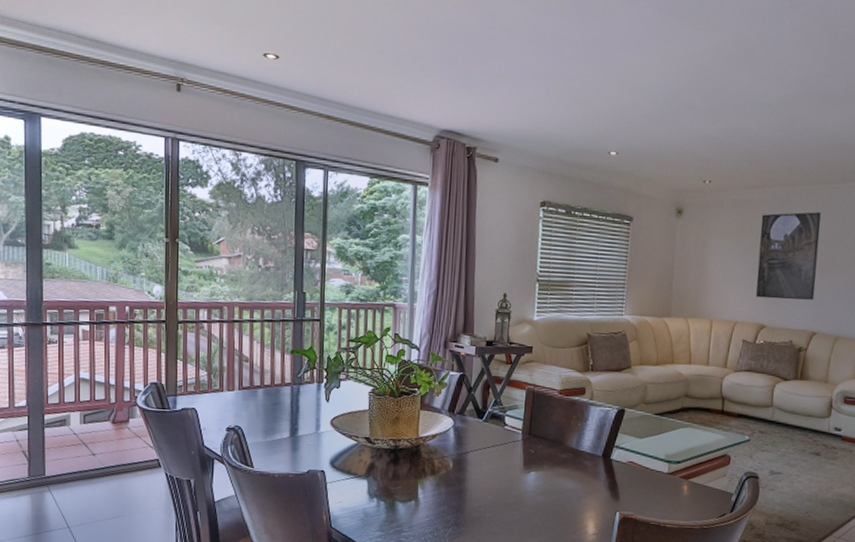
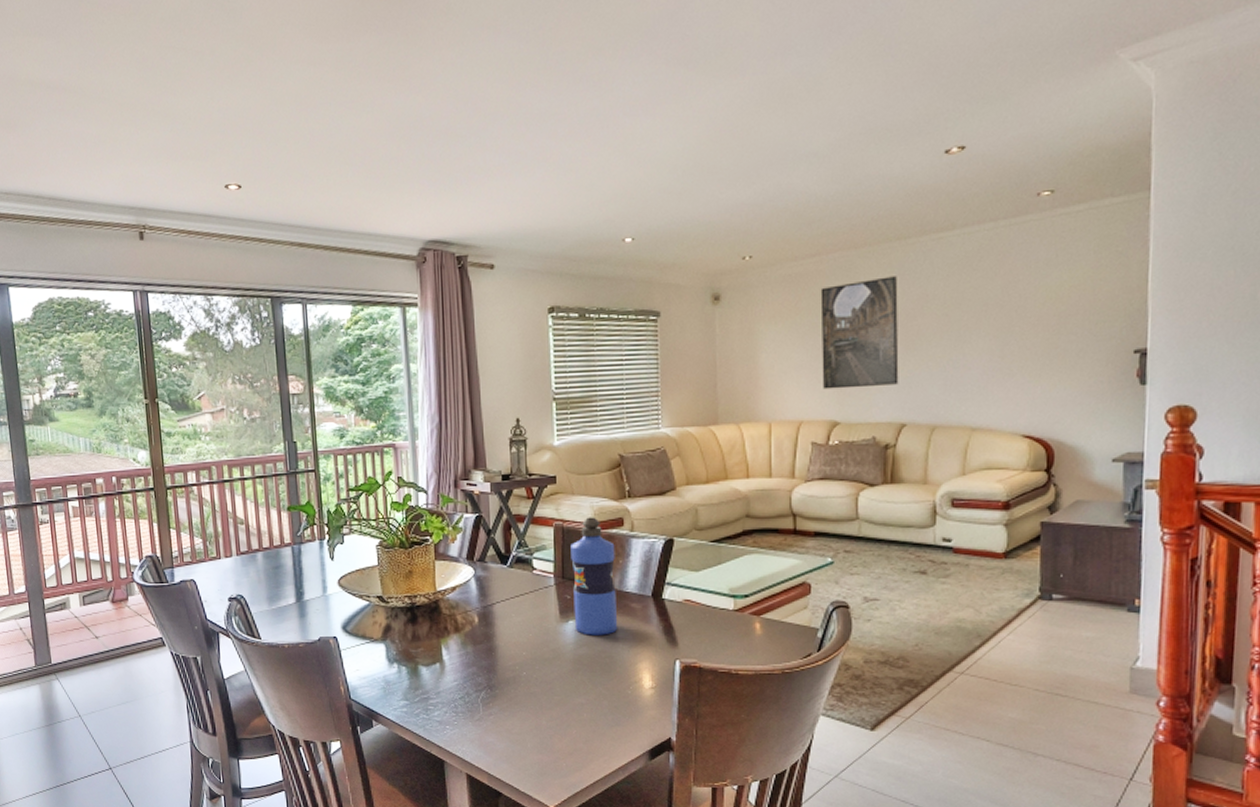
water bottle: none [535,384,576,487] -> present [570,517,618,635]

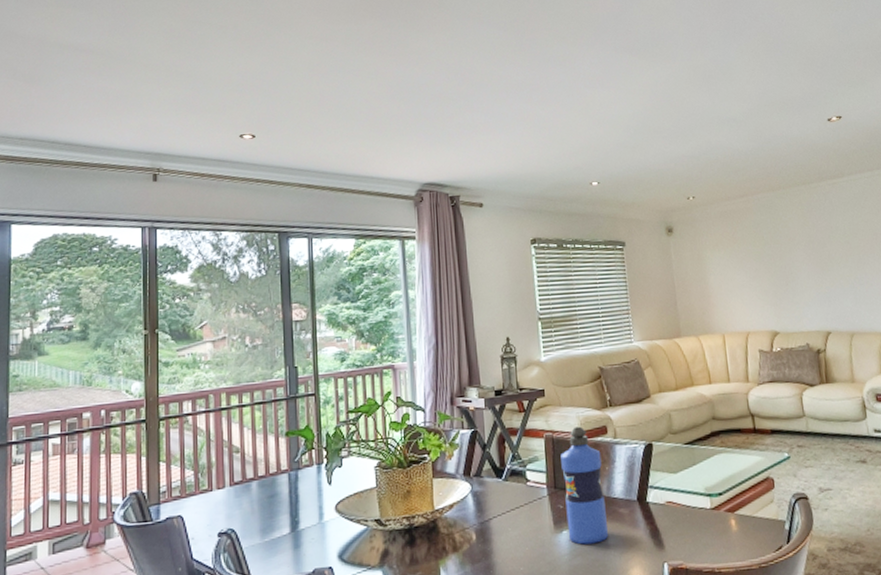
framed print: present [820,276,899,390] -> none [750,212,820,305]

